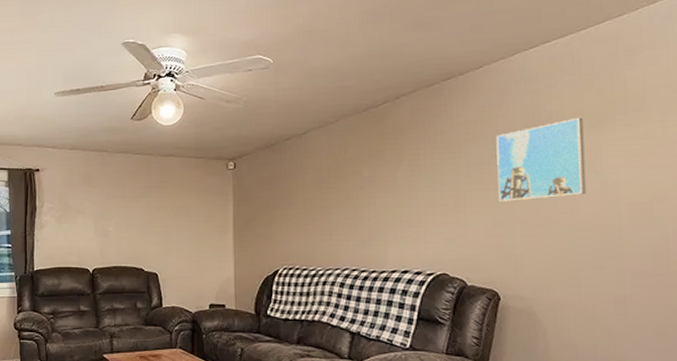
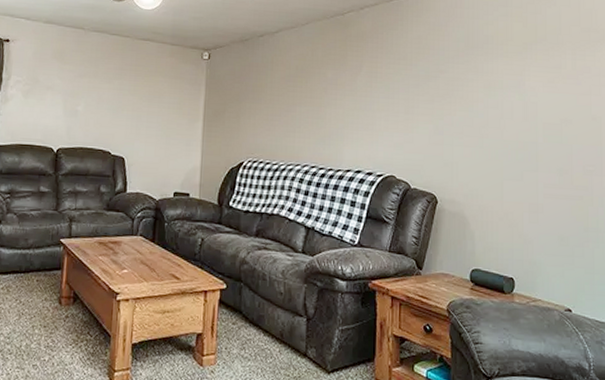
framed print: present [496,117,587,202] -> none [441,44,512,114]

